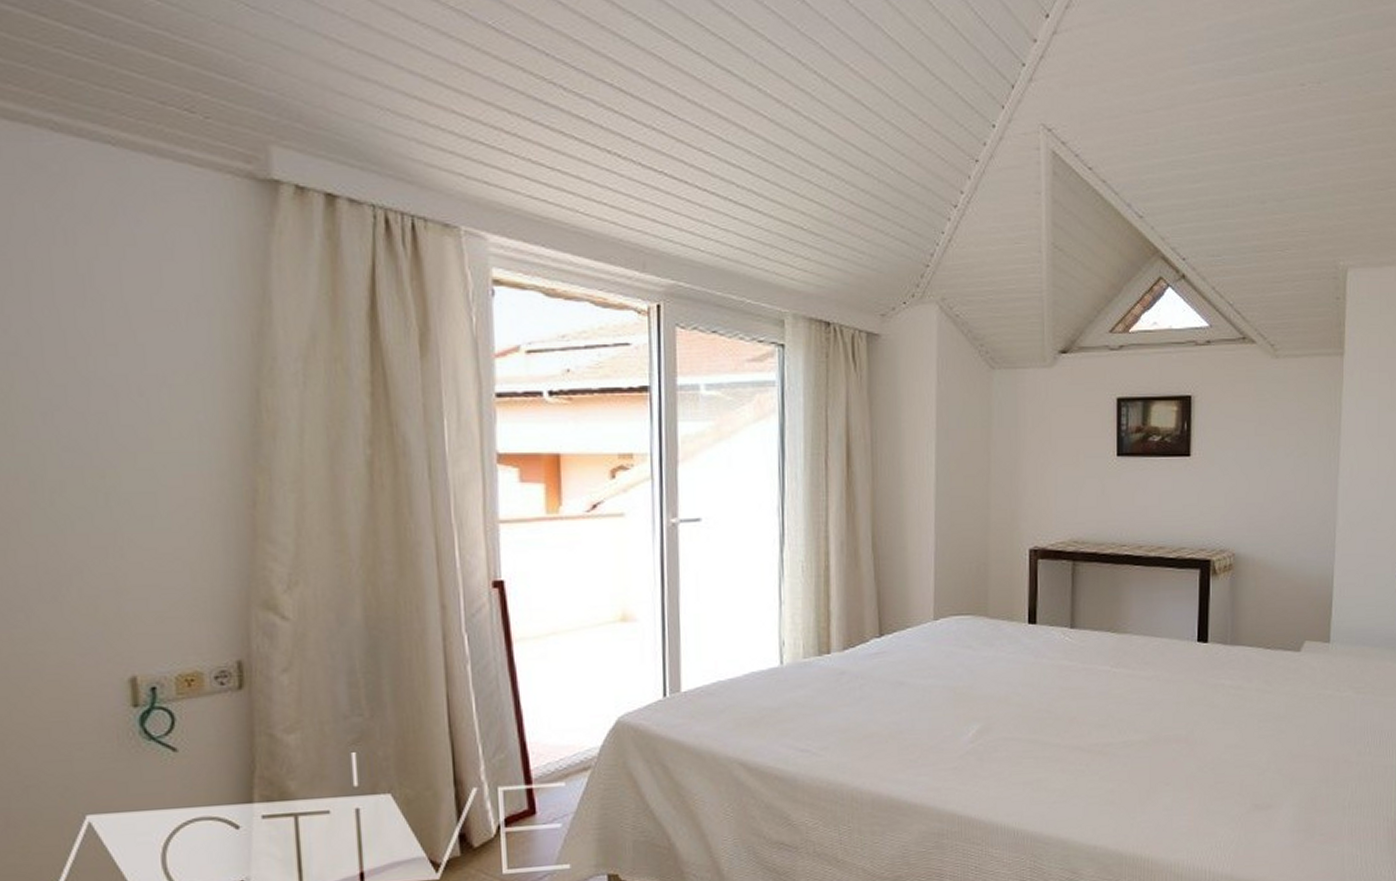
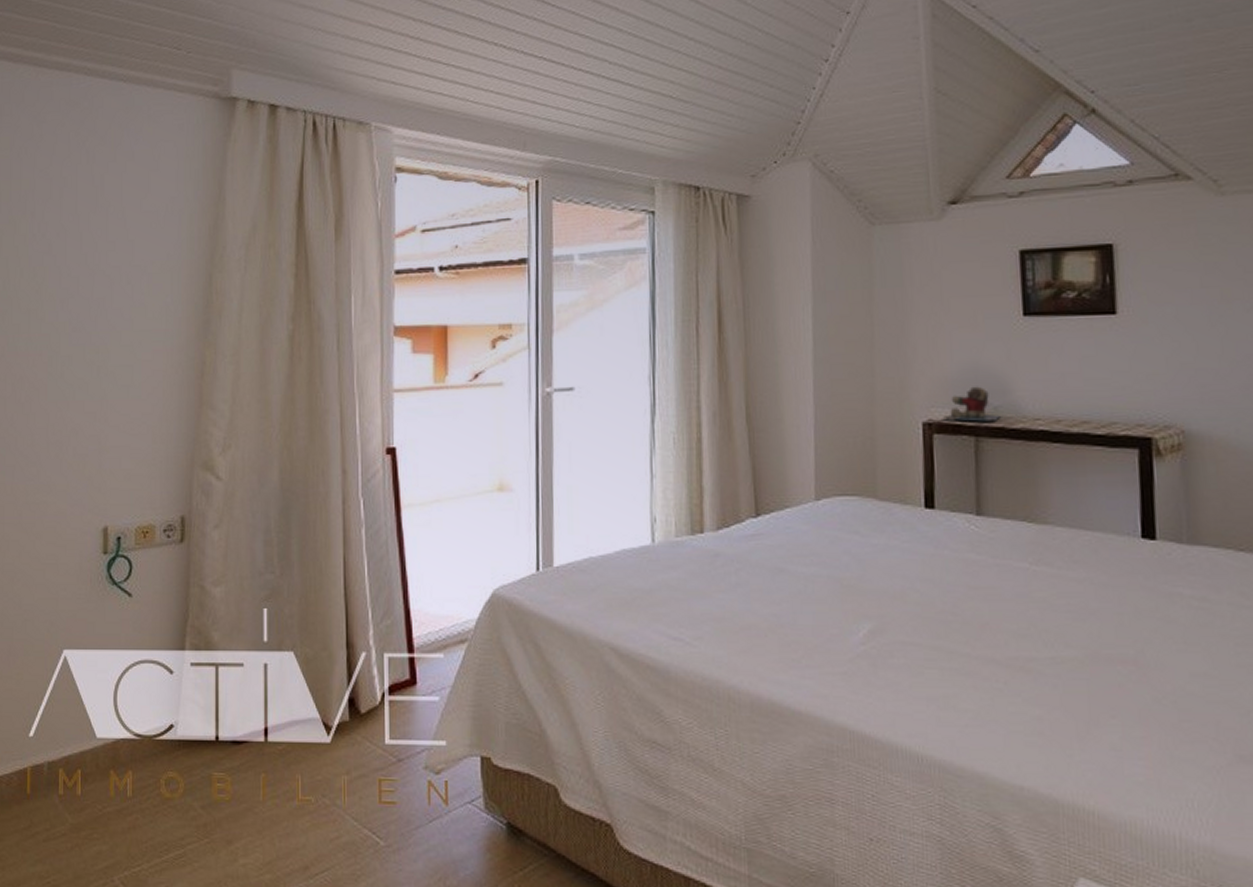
teddy bear: none [1044,517,1094,548] -> present [940,386,1000,422]

